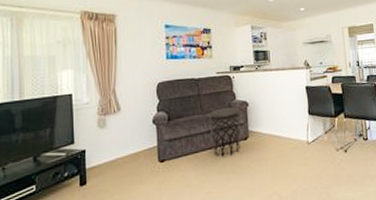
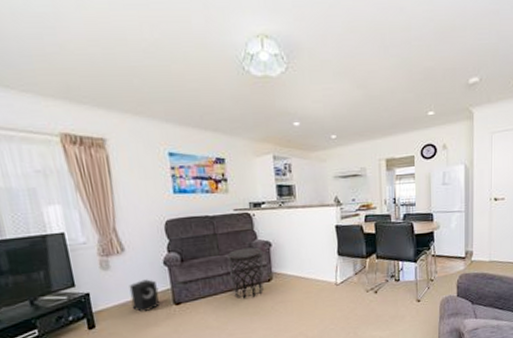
speaker: none [120,137,146,170] -> present [129,279,159,313]

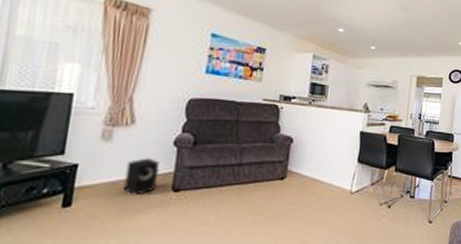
side table: present [227,247,264,299] -> none [241,140,283,196]

